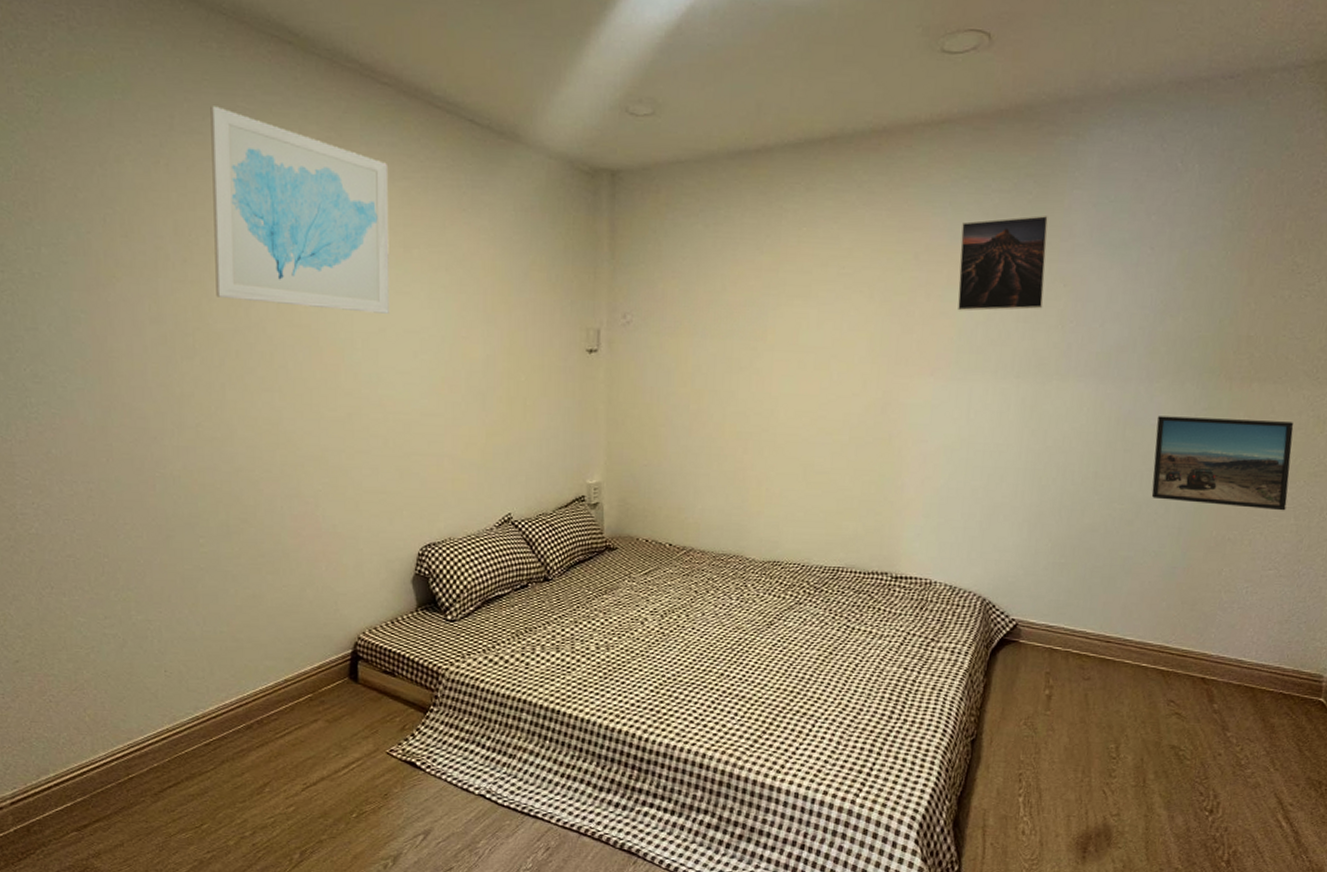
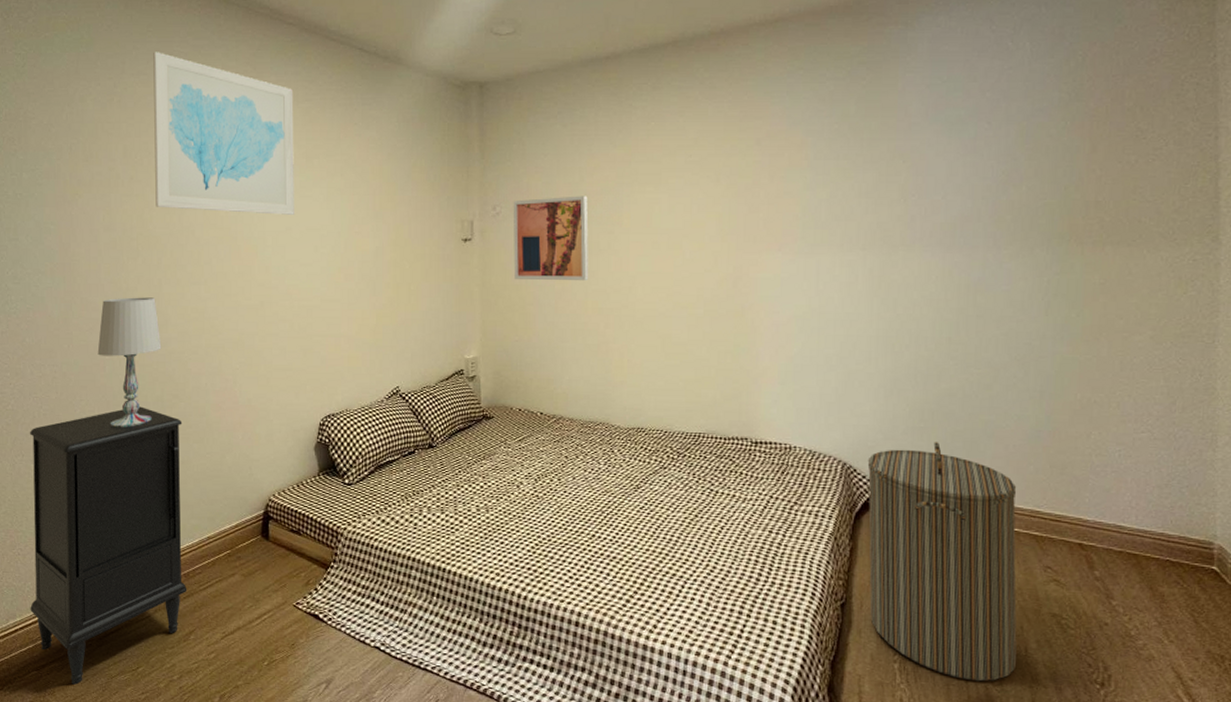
nightstand: none [60,532,261,845] -> present [30,406,187,685]
table lamp: none [145,404,226,557] -> present [97,297,162,428]
wall art: none [644,306,730,402] -> present [513,196,589,281]
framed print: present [958,216,1048,311] -> none [799,99,884,190]
laundry hamper: none [999,578,1148,812] -> present [867,442,1017,682]
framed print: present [1151,416,1294,511] -> none [1008,281,1155,373]

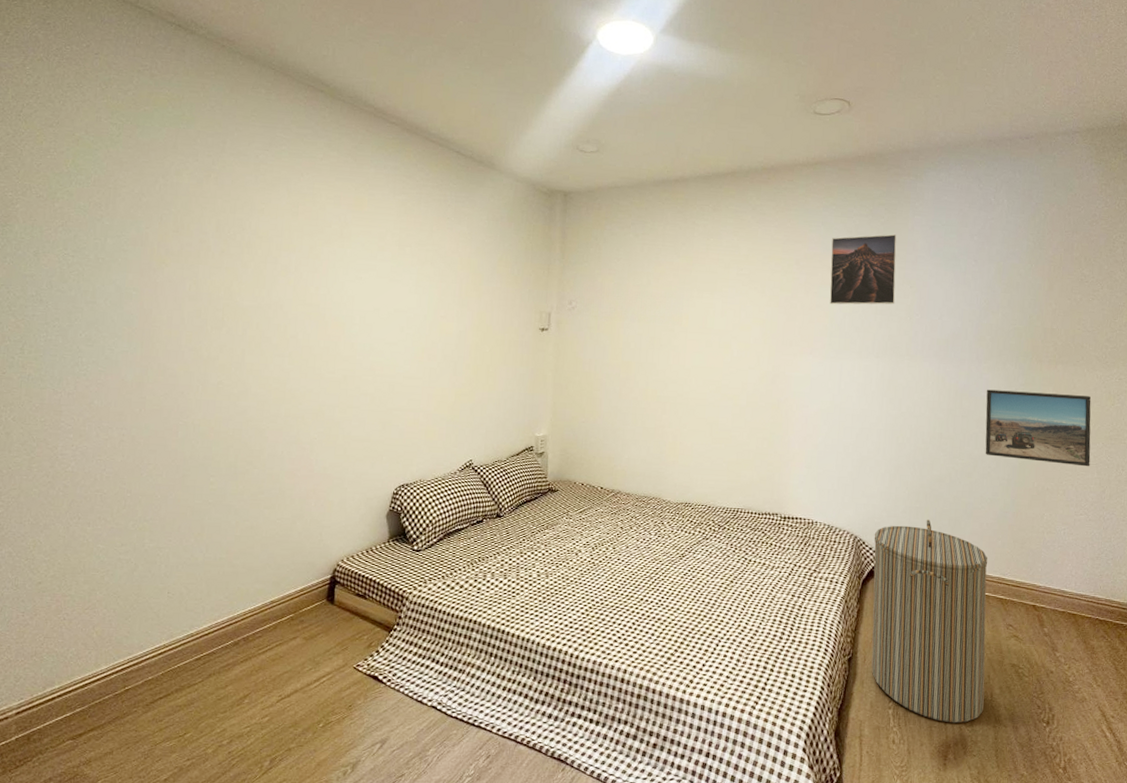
nightstand: present [30,406,187,685] -> none [71,472,255,753]
table lamp: present [97,297,162,428] -> none [171,365,240,493]
wall art: present [153,52,294,215] -> none [245,135,391,297]
wall art: present [513,196,589,281] -> none [585,296,653,372]
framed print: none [799,99,884,190] -> present [829,234,897,305]
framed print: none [1008,281,1155,373] -> present [985,389,1092,467]

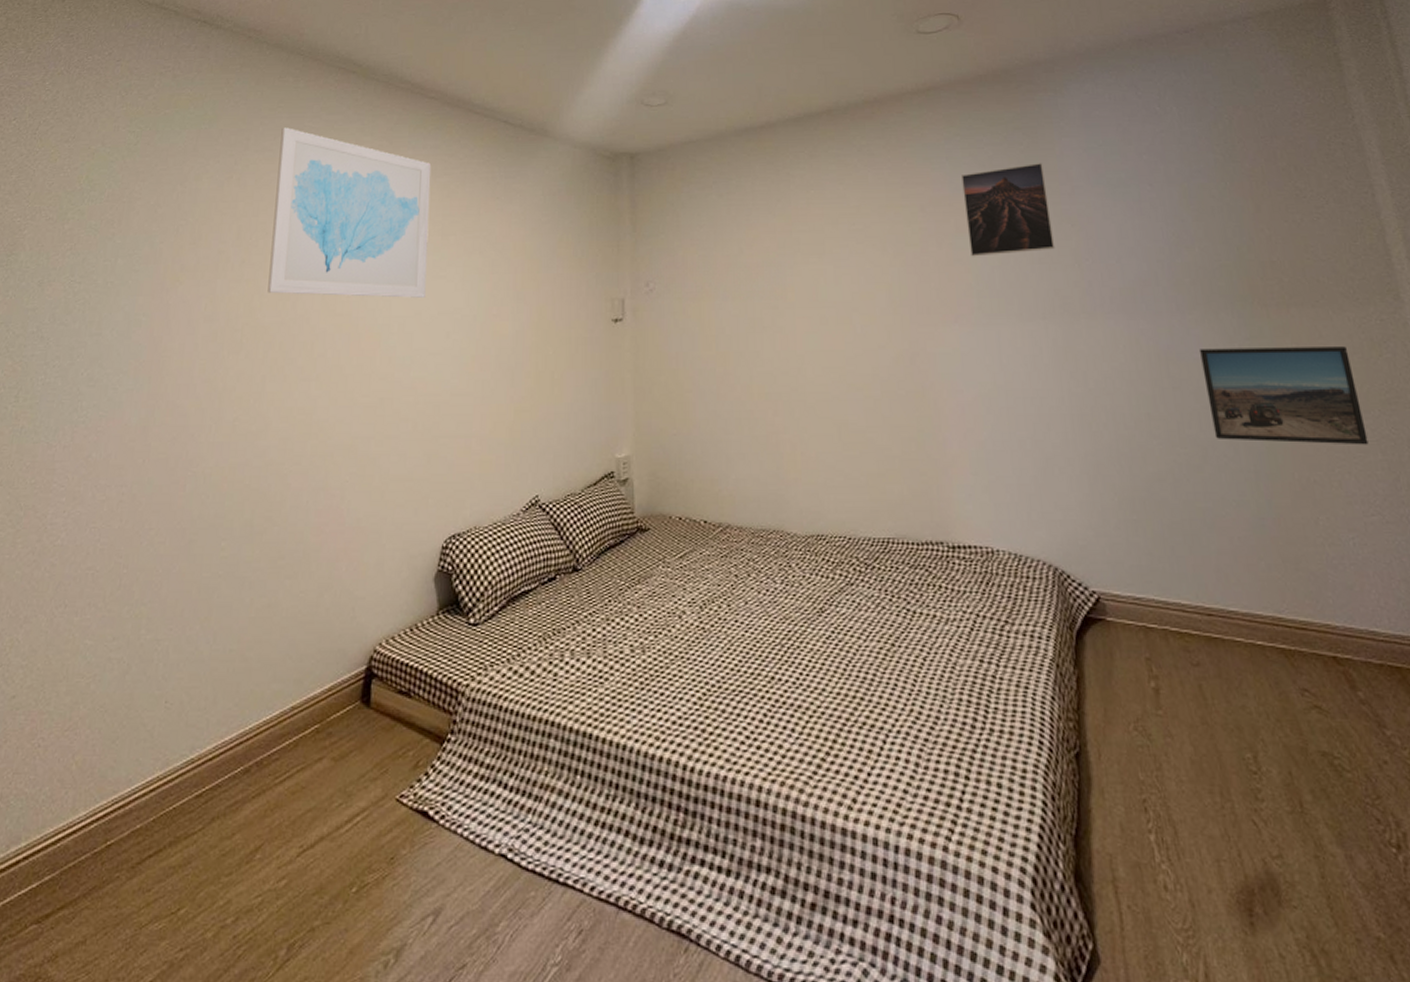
wall art: none [245,135,391,297] -> present [267,127,432,298]
laundry hamper: present [871,520,988,723] -> none [1081,537,1294,853]

